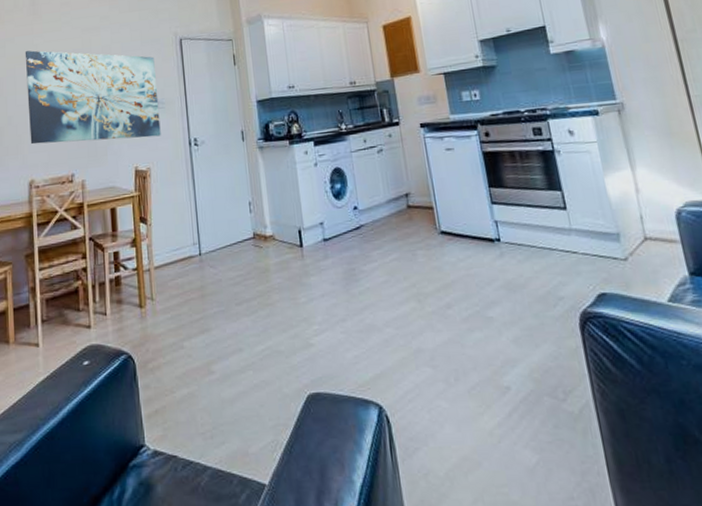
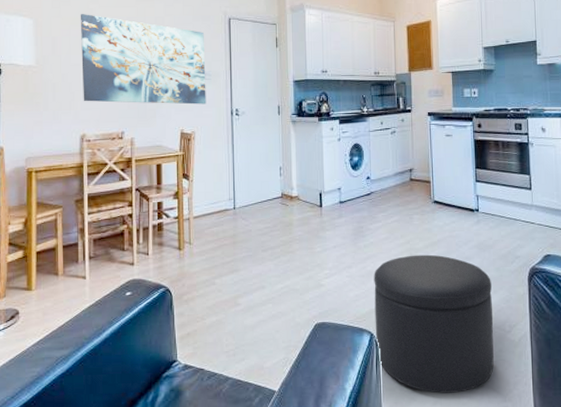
ottoman: none [374,300,550,488] -> present [374,254,494,394]

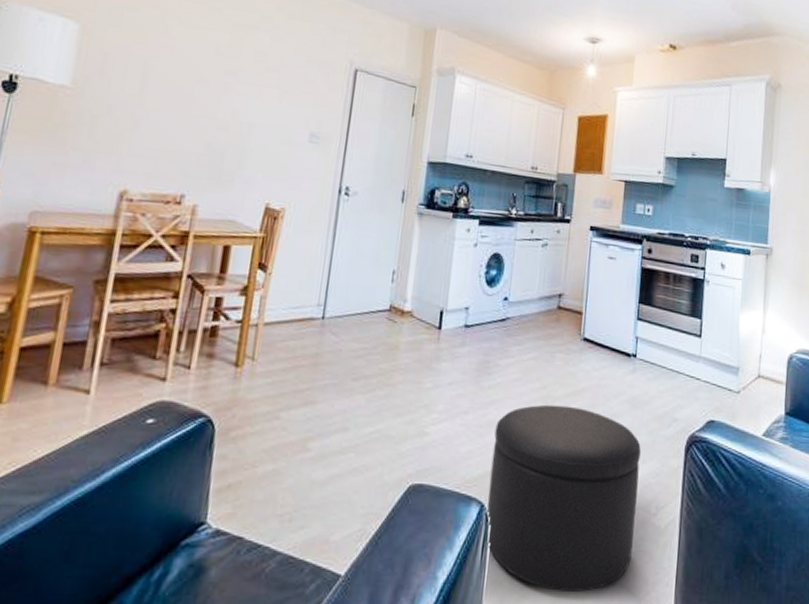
wall art: present [80,14,206,105] -> none [132,29,319,175]

